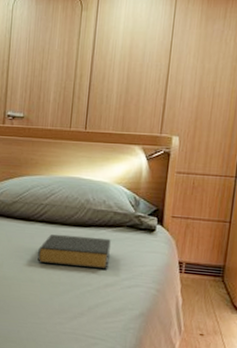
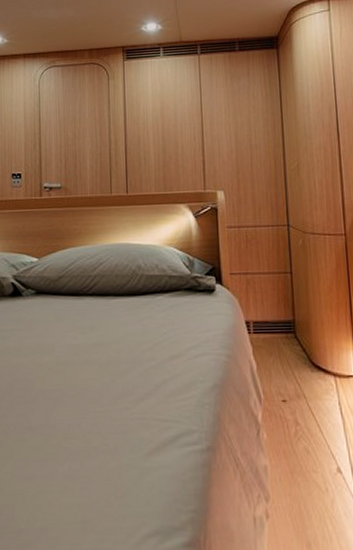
hardback book: present [37,234,111,270] -> none [92,305,171,342]

